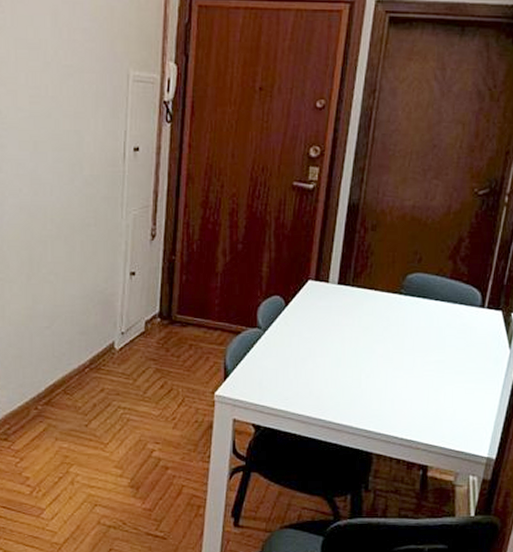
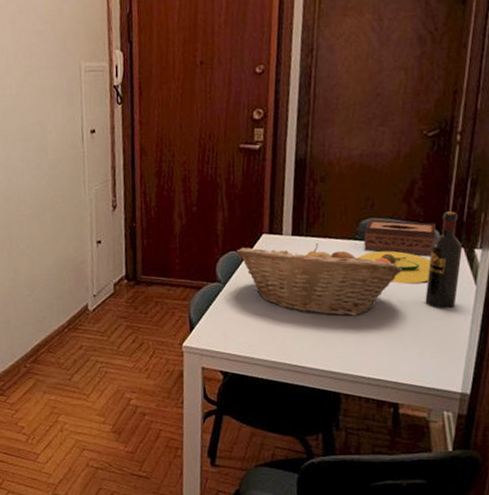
fruit basket: none [279,292,444,373] -> present [236,244,403,316]
avocado: none [401,308,470,343] -> present [358,251,430,284]
tissue box: none [408,274,478,317] -> present [364,219,436,257]
wine bottle: none [461,273,501,372] -> present [425,211,463,309]

